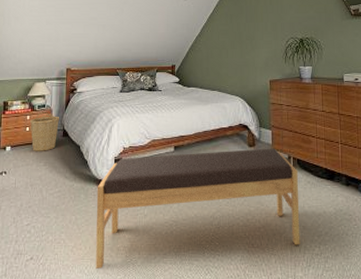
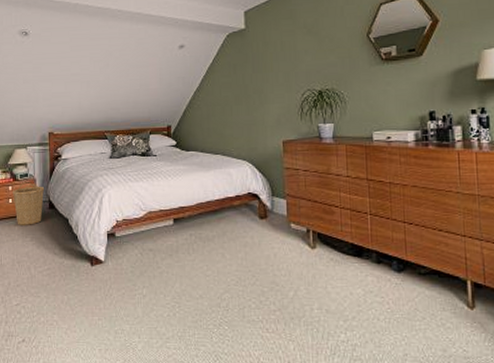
bench: present [96,148,300,269] -> none [89,220,323,353]

